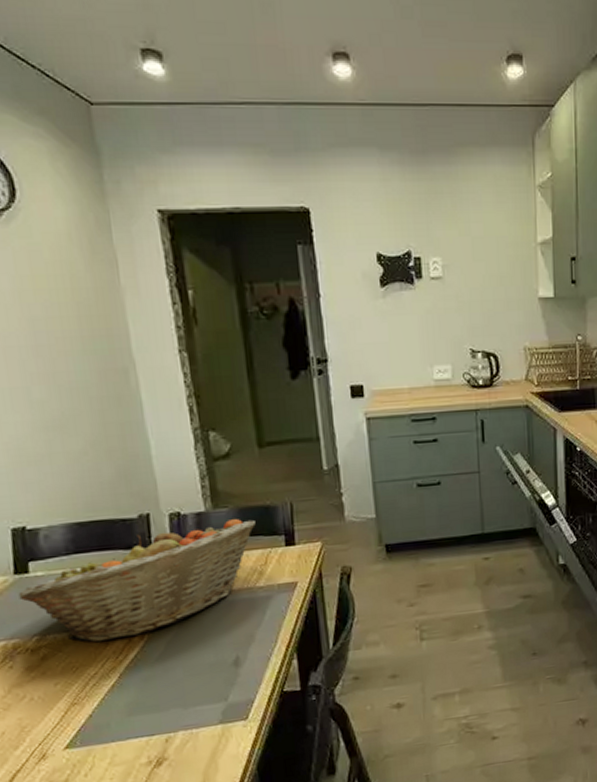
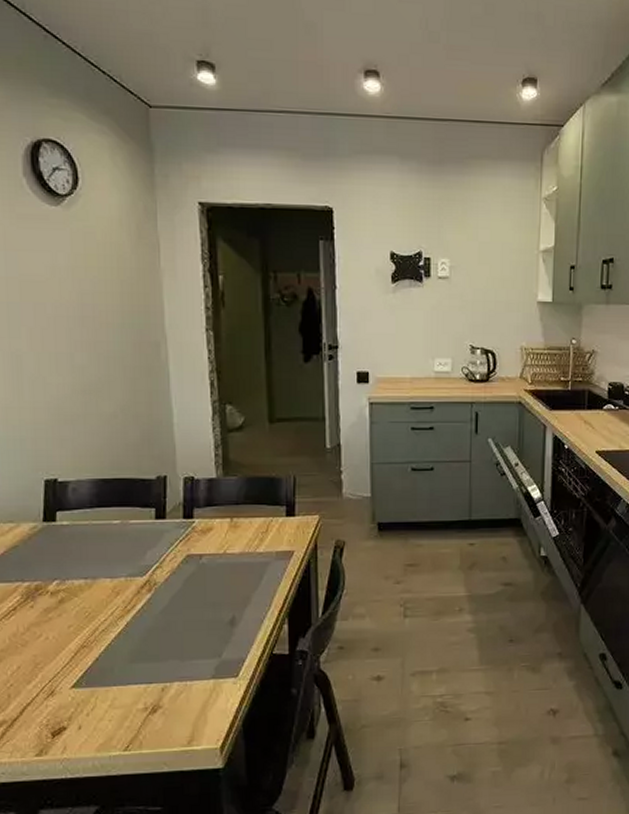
fruit basket: present [18,519,256,643] -> none [45,488,260,591]

